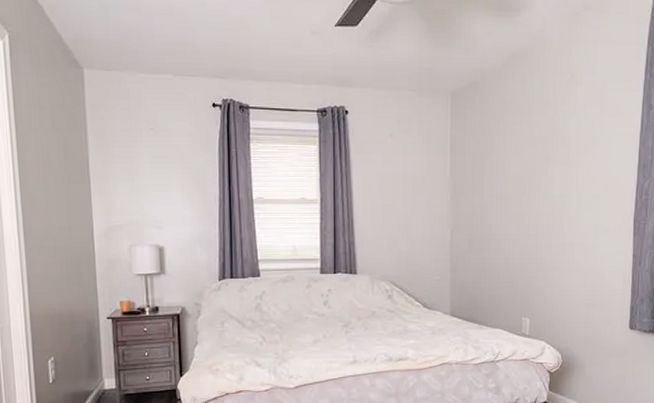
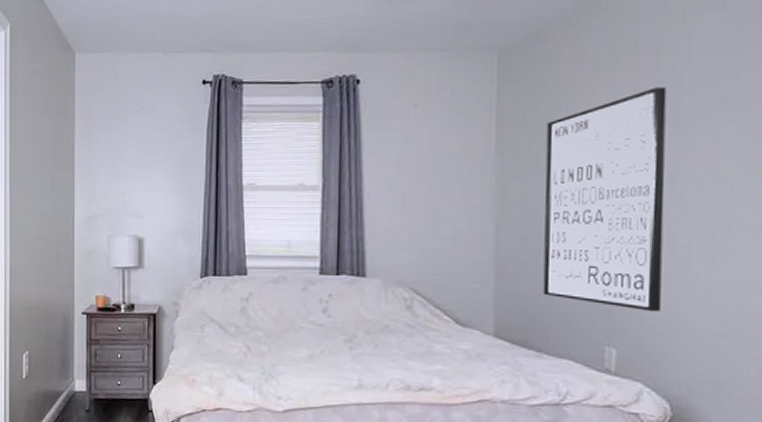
wall art: none [483,128,561,291] -> present [543,87,667,313]

